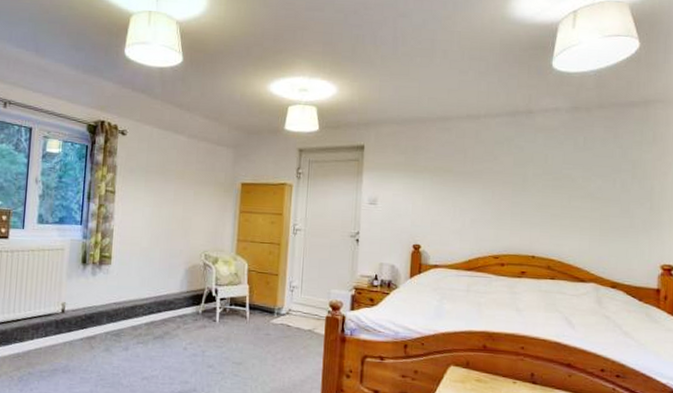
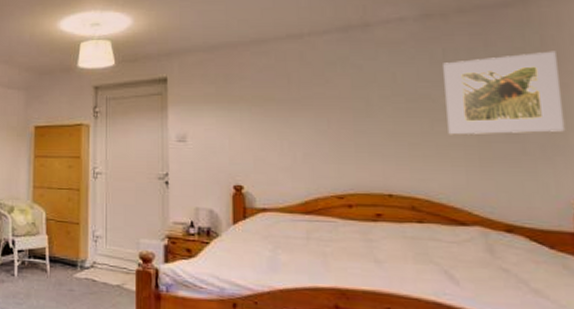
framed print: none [580,145,662,211] -> present [443,51,566,135]

